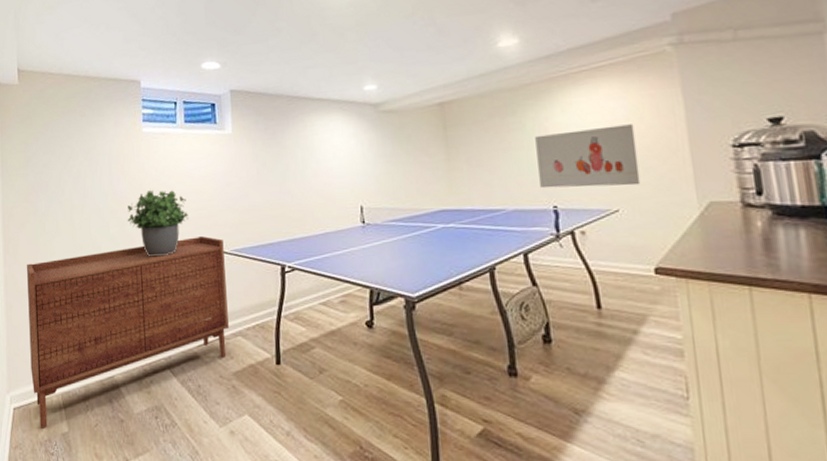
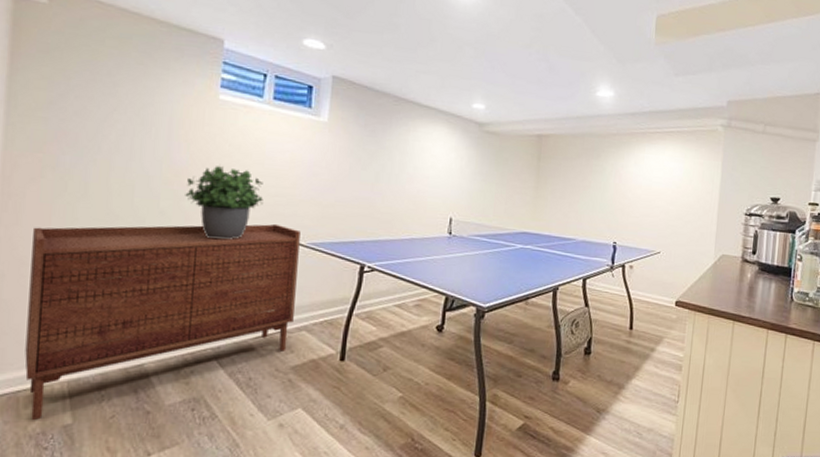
wall art: present [535,124,641,189] -> none [607,180,684,234]

